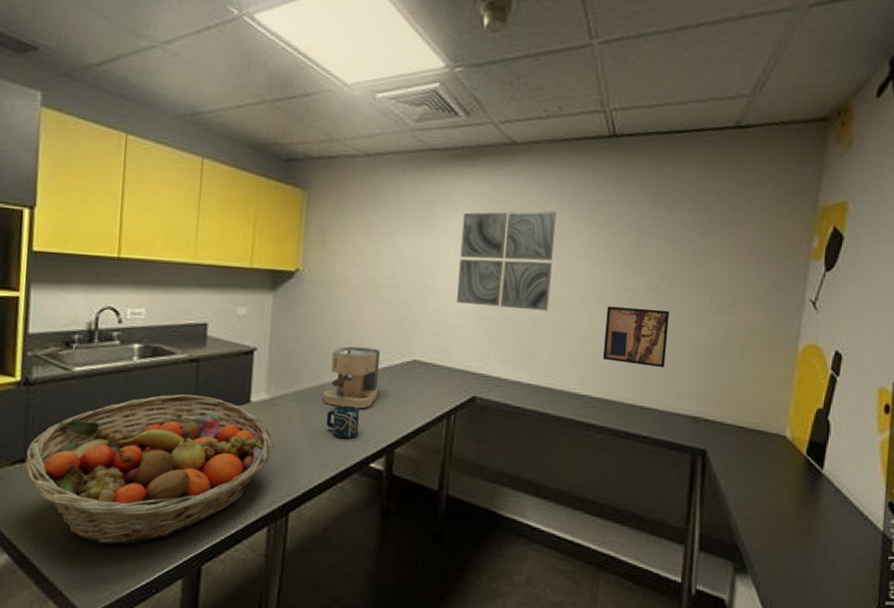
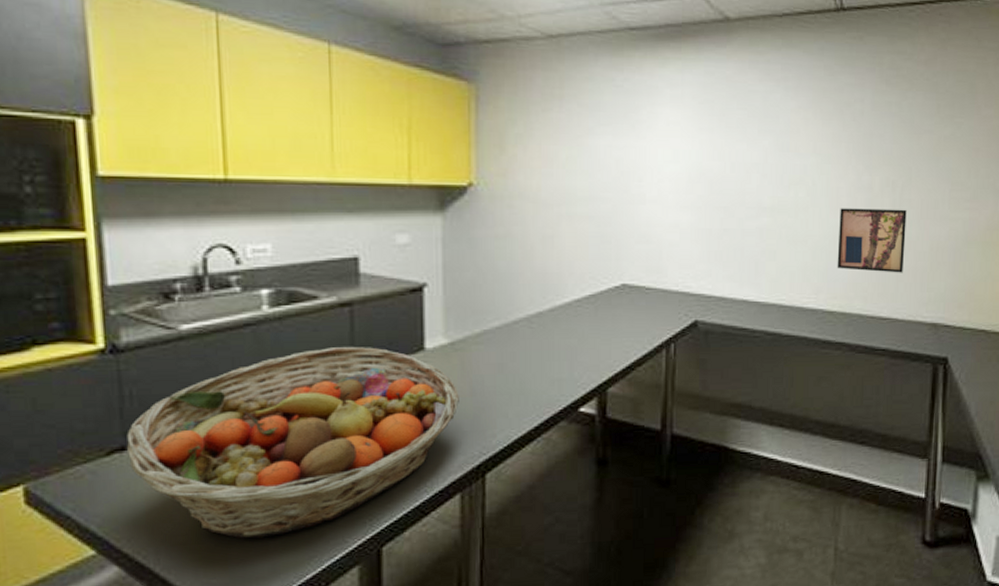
coffee maker: present [323,346,380,409] -> none [516,274,583,346]
cup: present [326,405,360,439] -> none [522,344,563,383]
wall art: present [457,210,557,311] -> none [670,100,780,218]

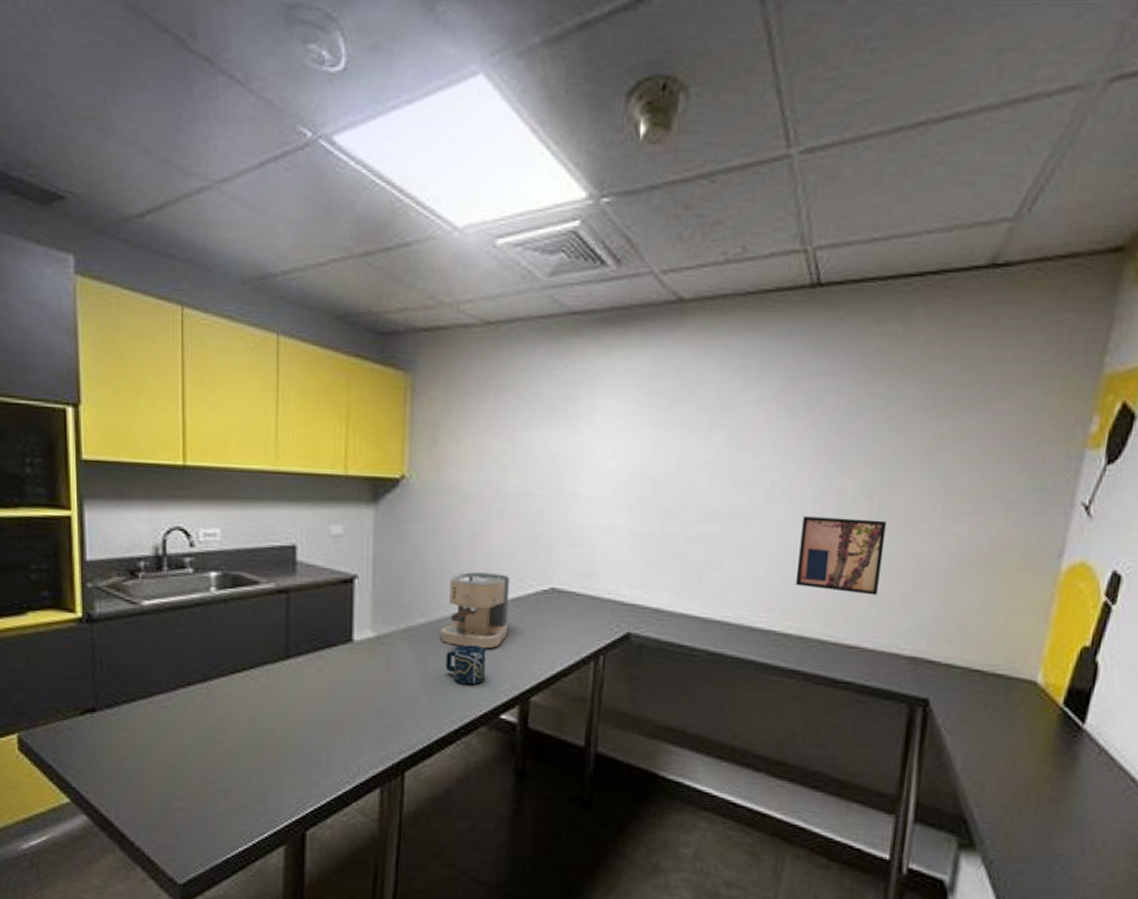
fruit basket: present [126,346,459,539] -> none [97,631,383,807]
coffee maker: none [516,274,583,346] -> present [441,572,509,649]
cup: none [522,344,563,383] -> present [445,645,487,685]

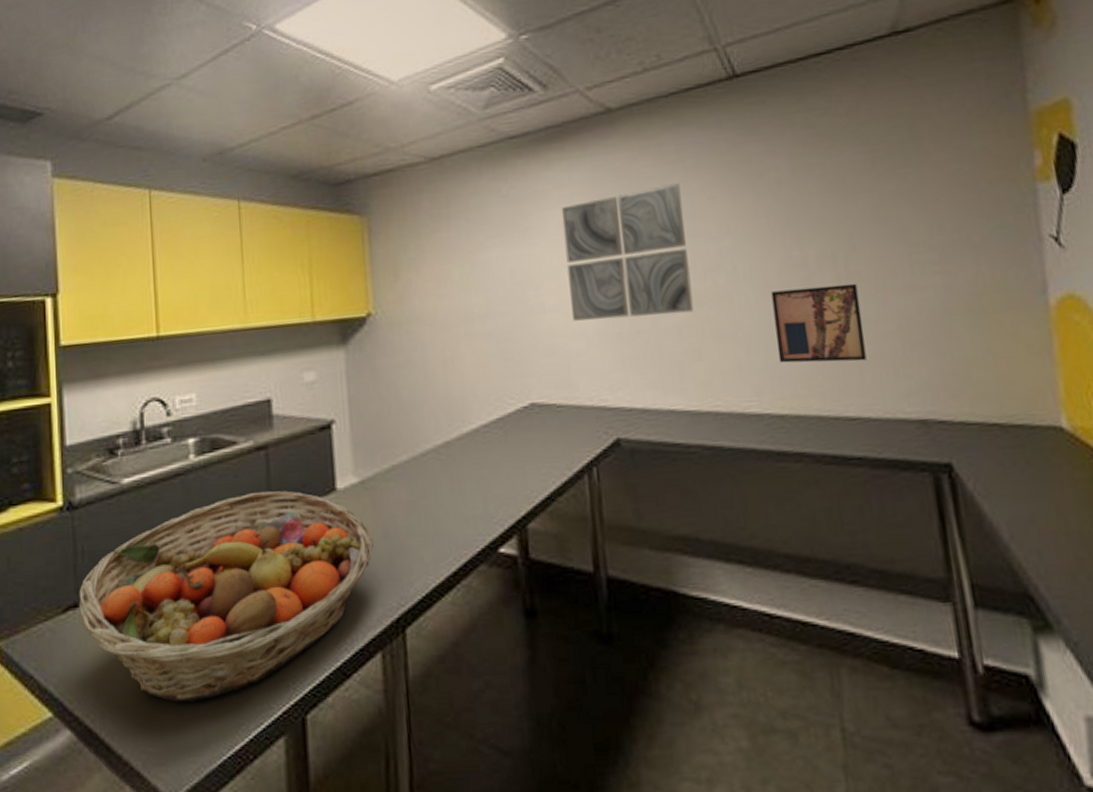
fruit basket: none [97,631,383,807] -> present [79,490,374,703]
coffee maker: present [441,572,509,649] -> none [425,396,493,479]
cup: present [445,645,487,685] -> none [433,475,477,521]
wall art: none [606,391,738,524] -> present [561,183,694,321]

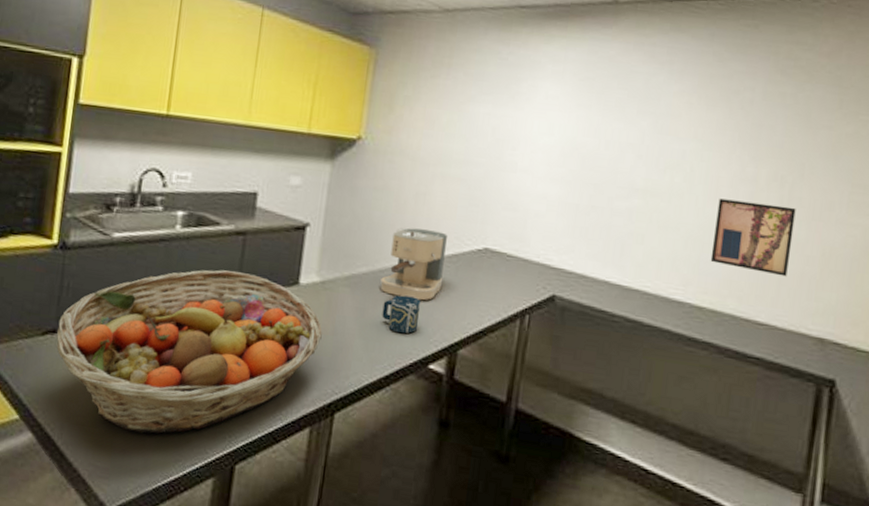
coffee maker: none [425,396,493,479] -> present [380,228,447,301]
cup: none [433,475,477,521] -> present [382,295,421,334]
wall art: present [561,183,694,321] -> none [539,80,663,201]

